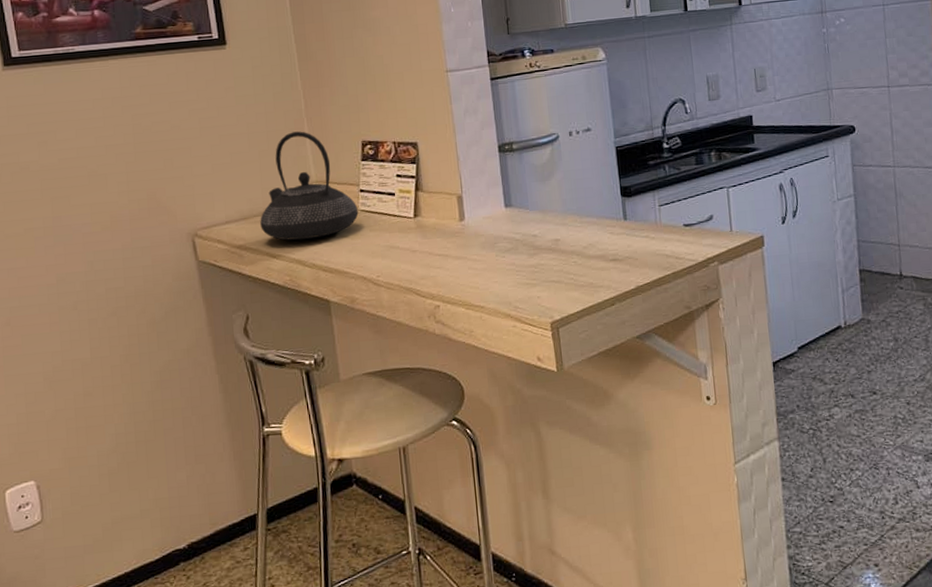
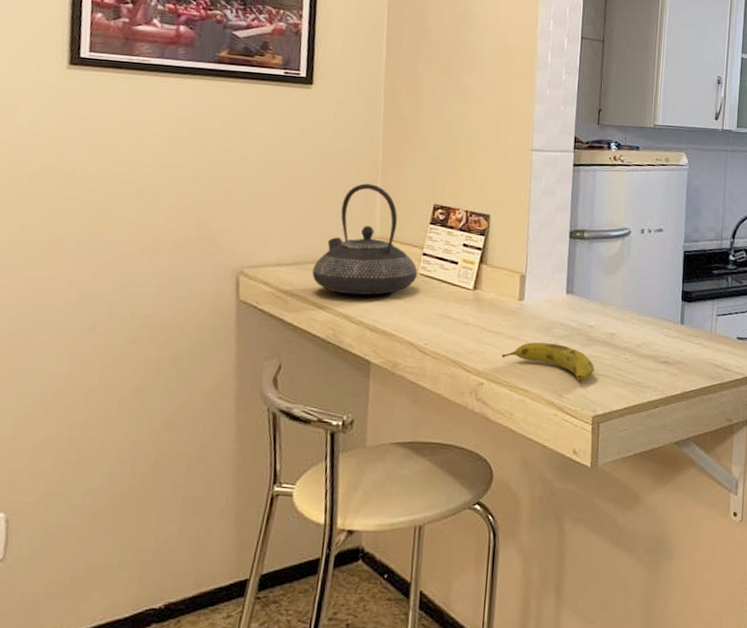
fruit: none [452,257,545,290] -> present [501,342,595,381]

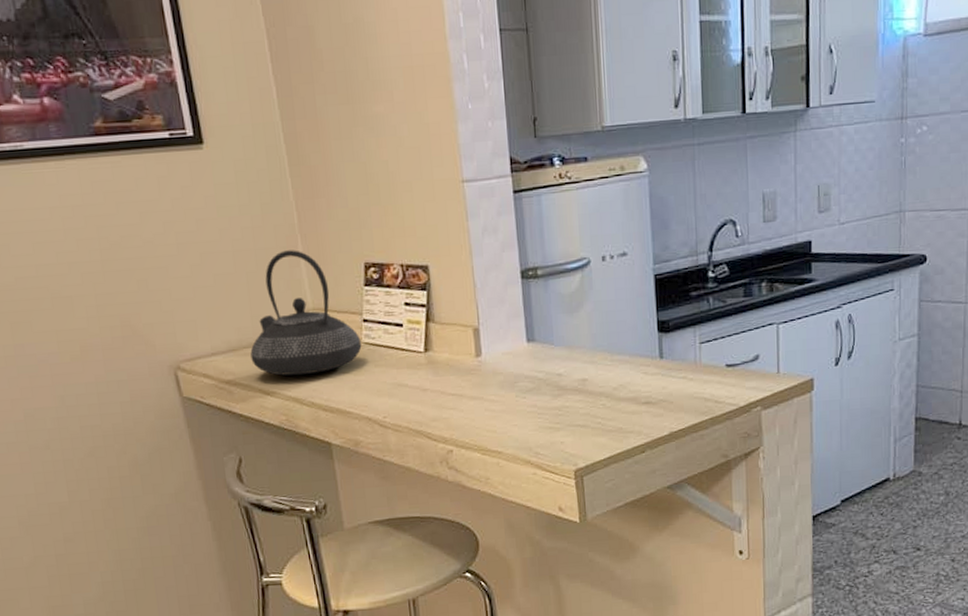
fruit: present [501,342,595,381] -> none [467,398,570,434]

